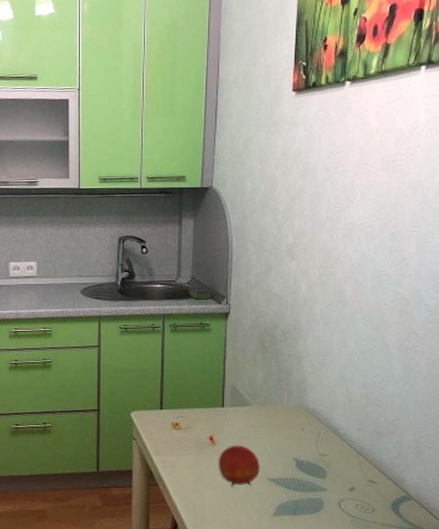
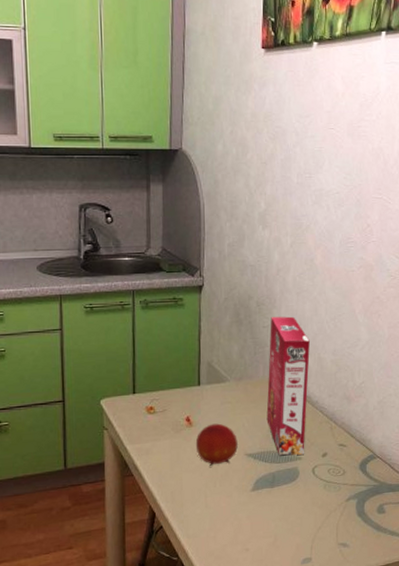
cereal box: none [290,346,337,486] -> present [266,316,310,456]

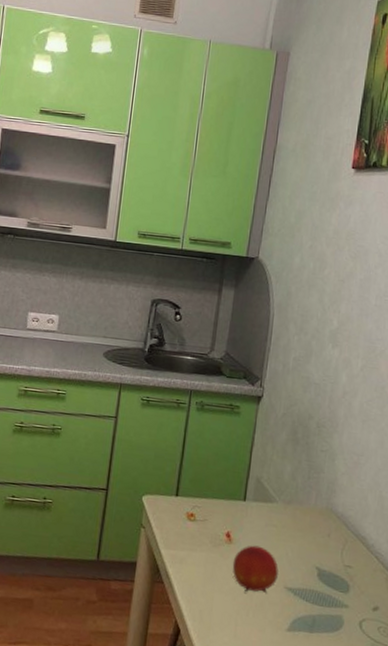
cereal box: present [266,316,310,456] -> none [313,442,372,602]

